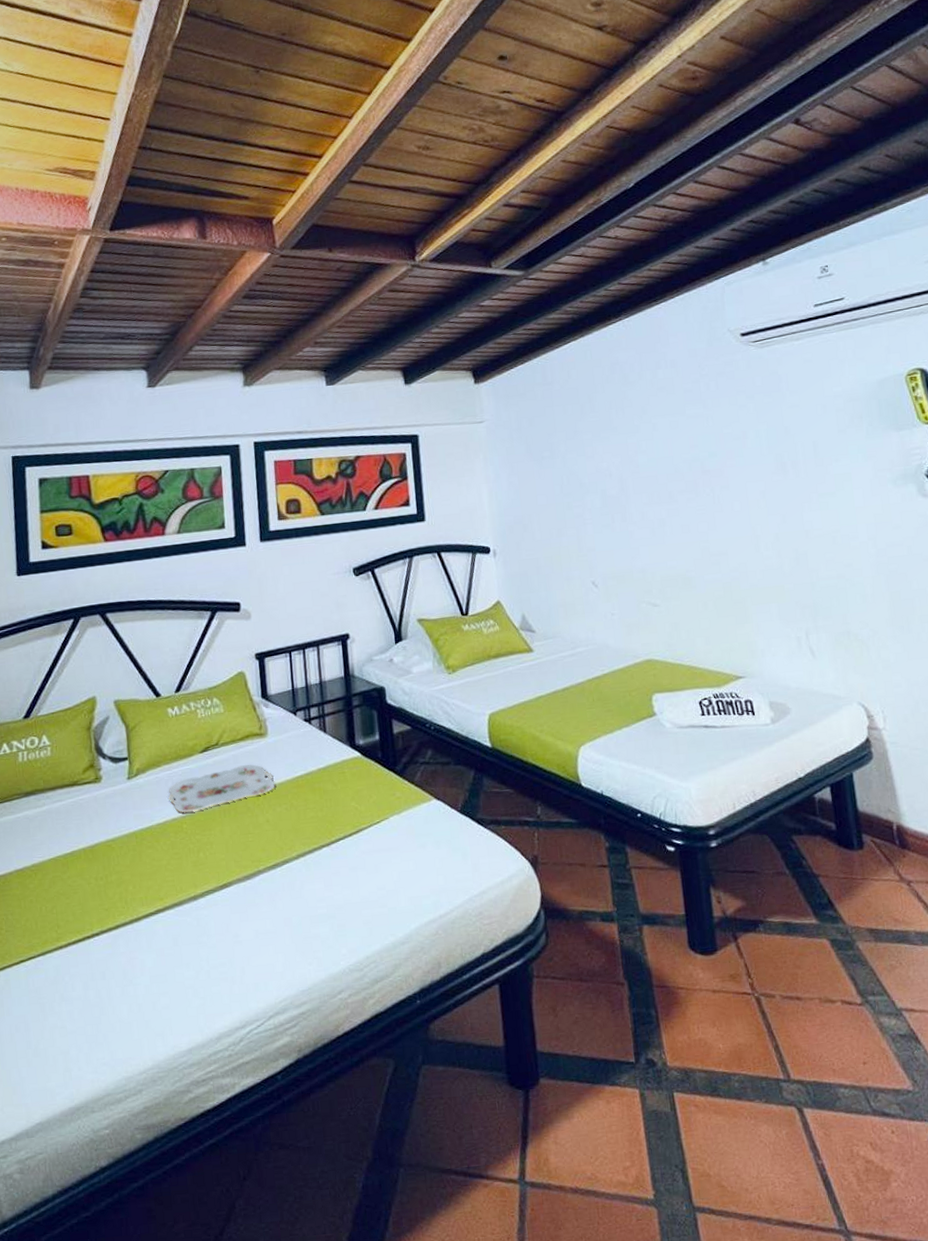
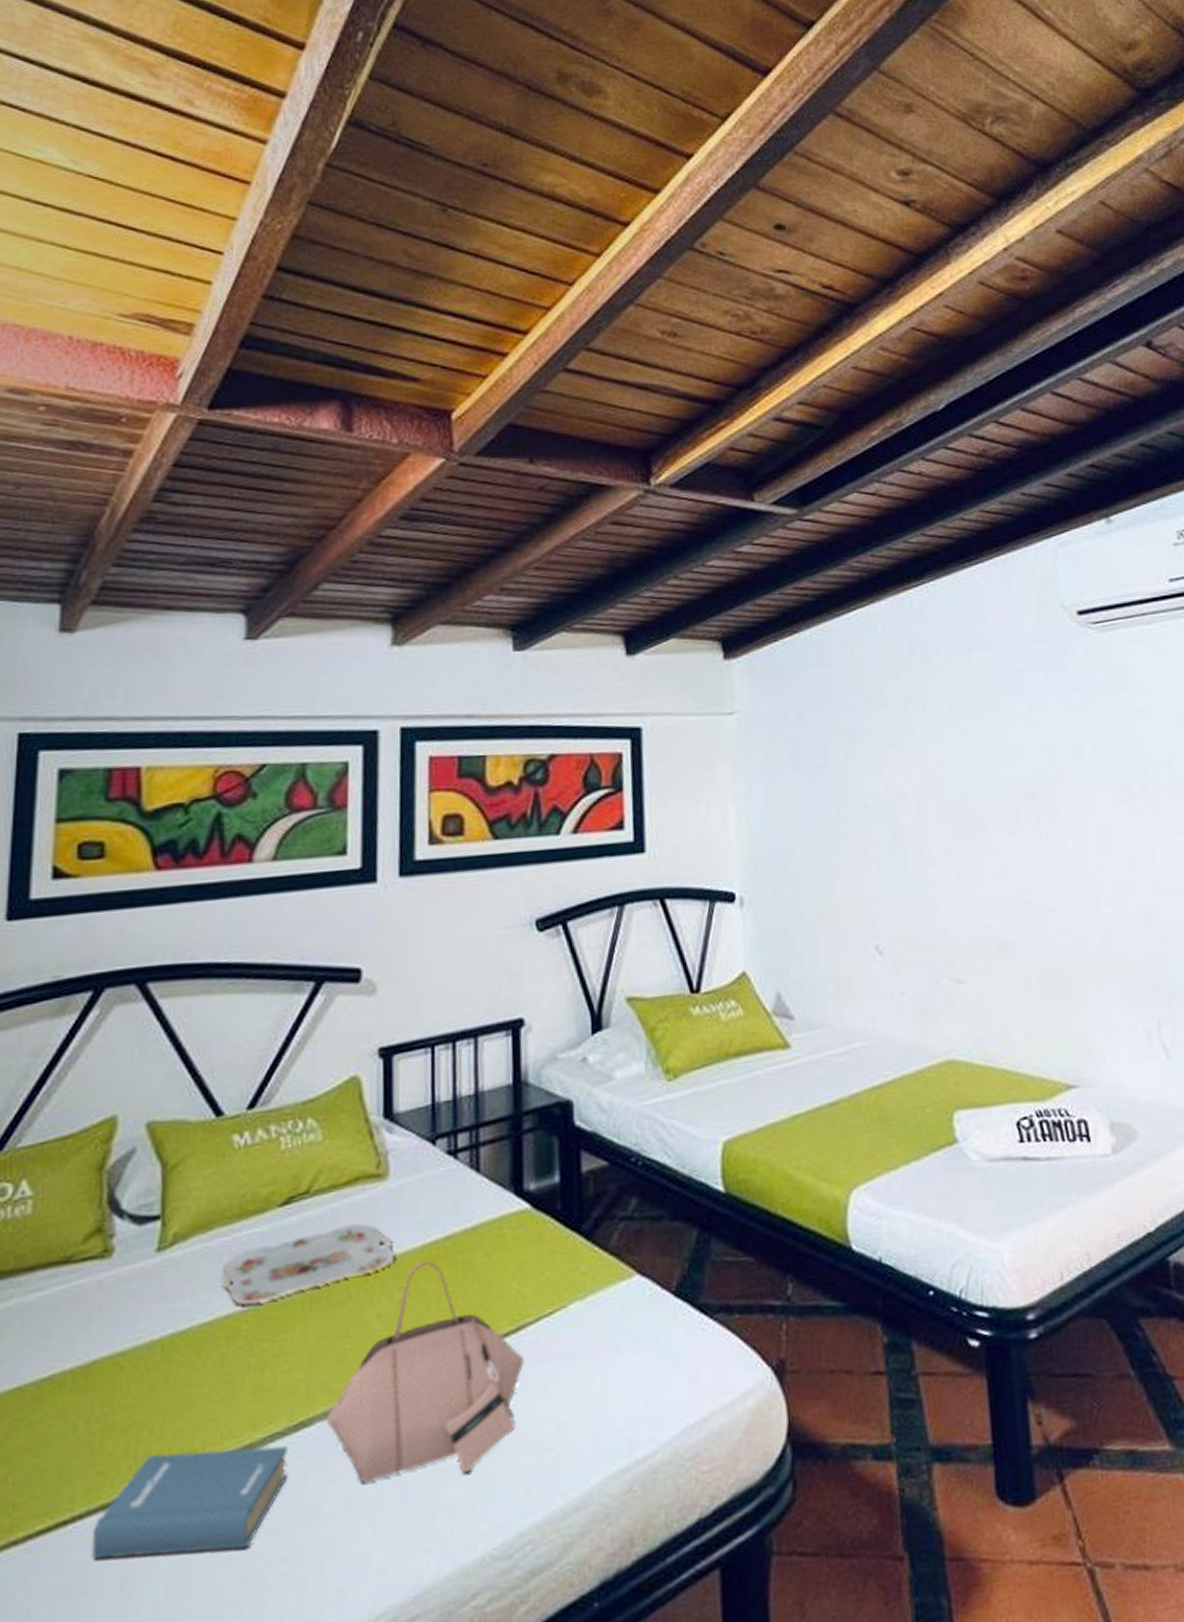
hardback book: none [105,897,219,959] -> present [92,1446,288,1559]
handbag: none [240,788,363,922] -> present [327,1260,525,1483]

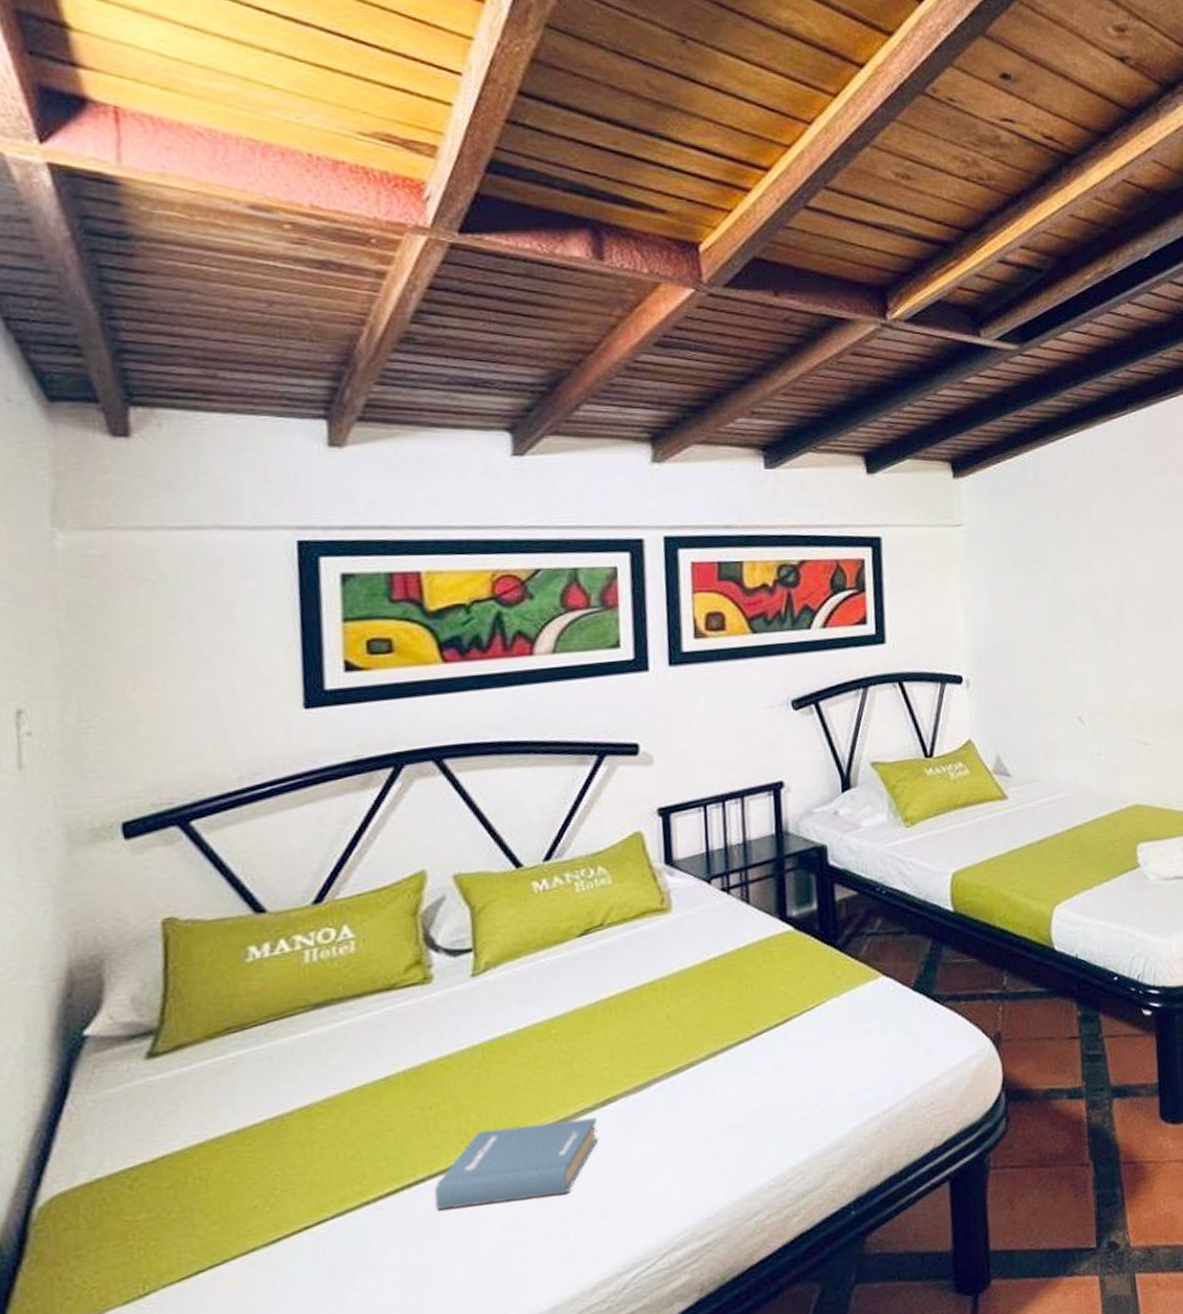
serving tray: present [222,1224,395,1306] -> none [531,947,680,1015]
handbag: present [327,1260,525,1483] -> none [629,973,792,1140]

